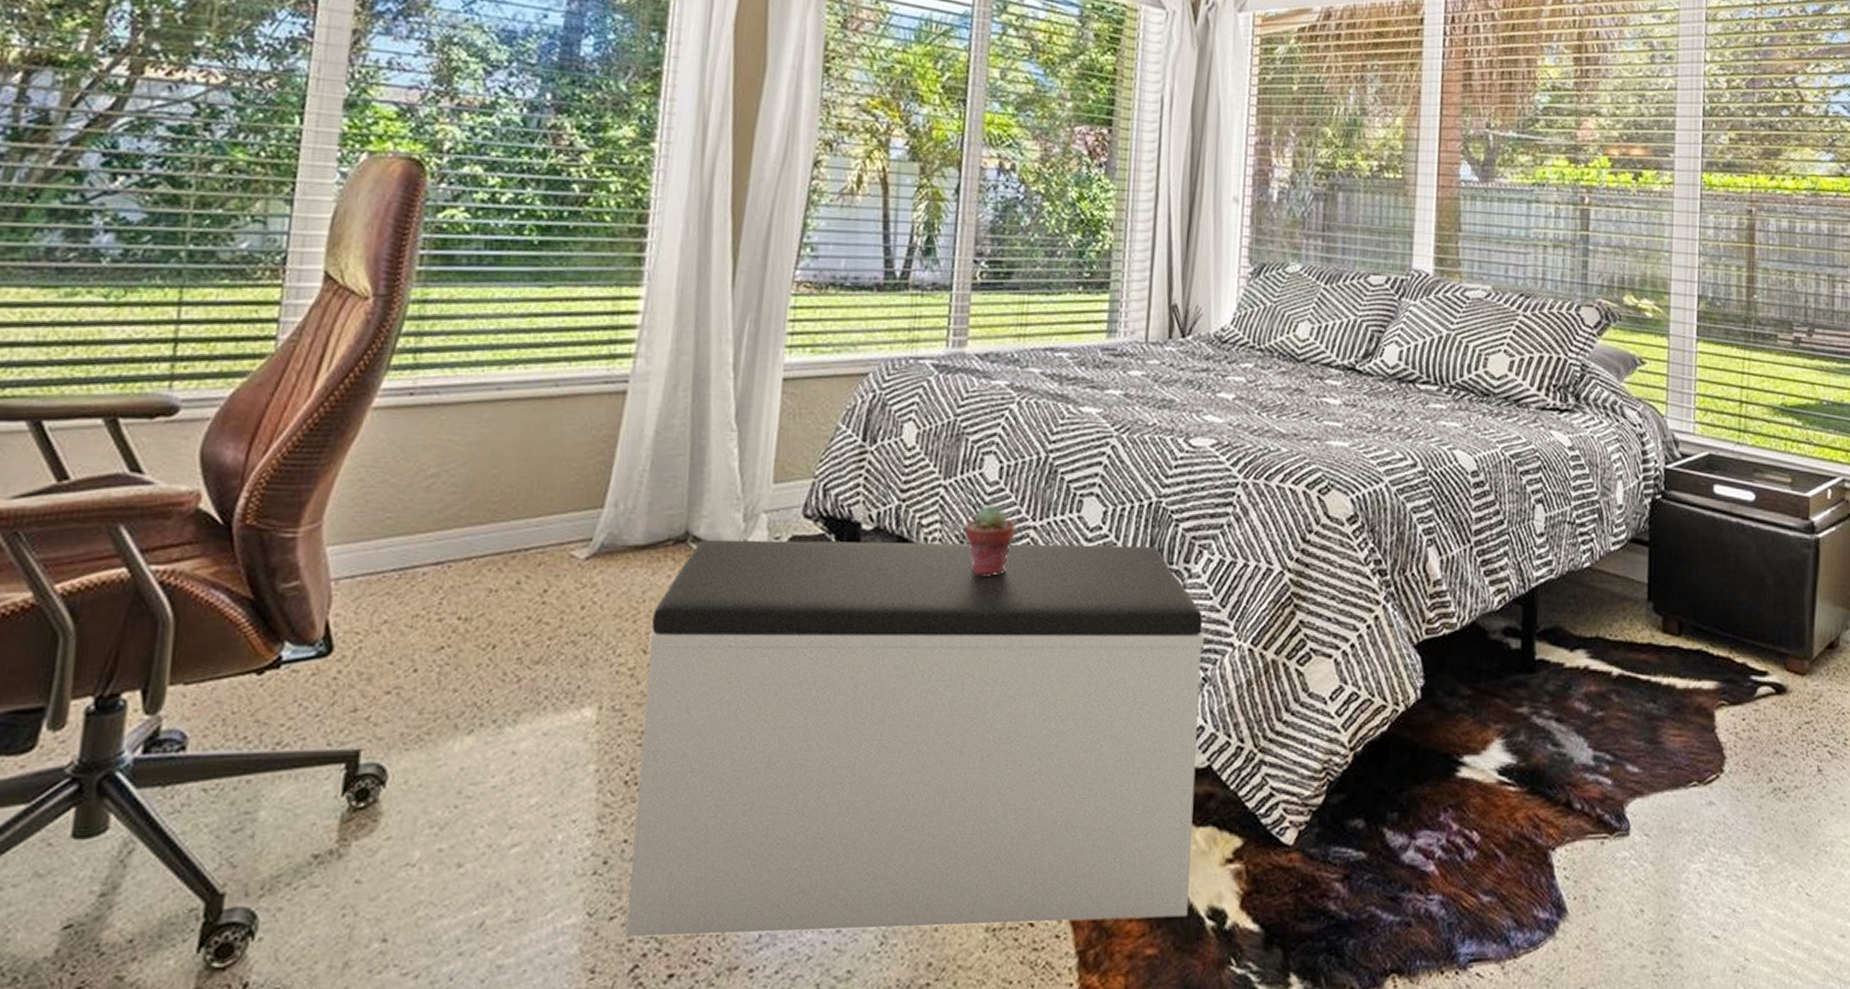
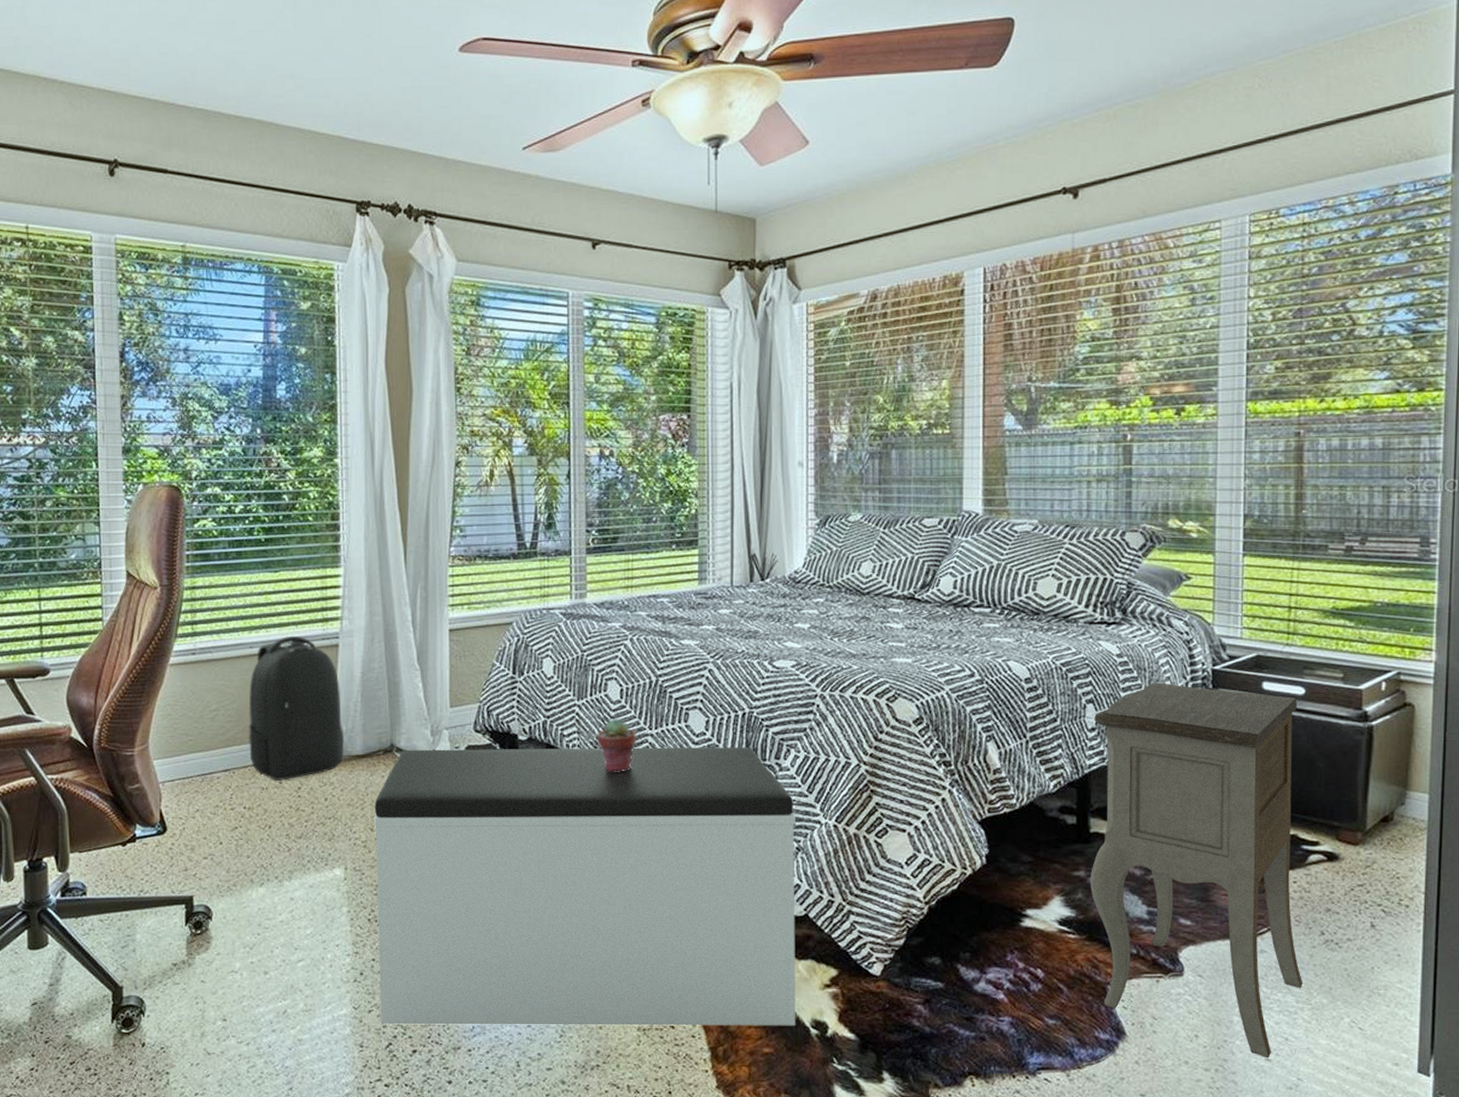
backpack: none [476,377,622,581] -> present [248,637,345,781]
nightstand: none [1534,481,1752,935] -> present [1090,682,1303,1059]

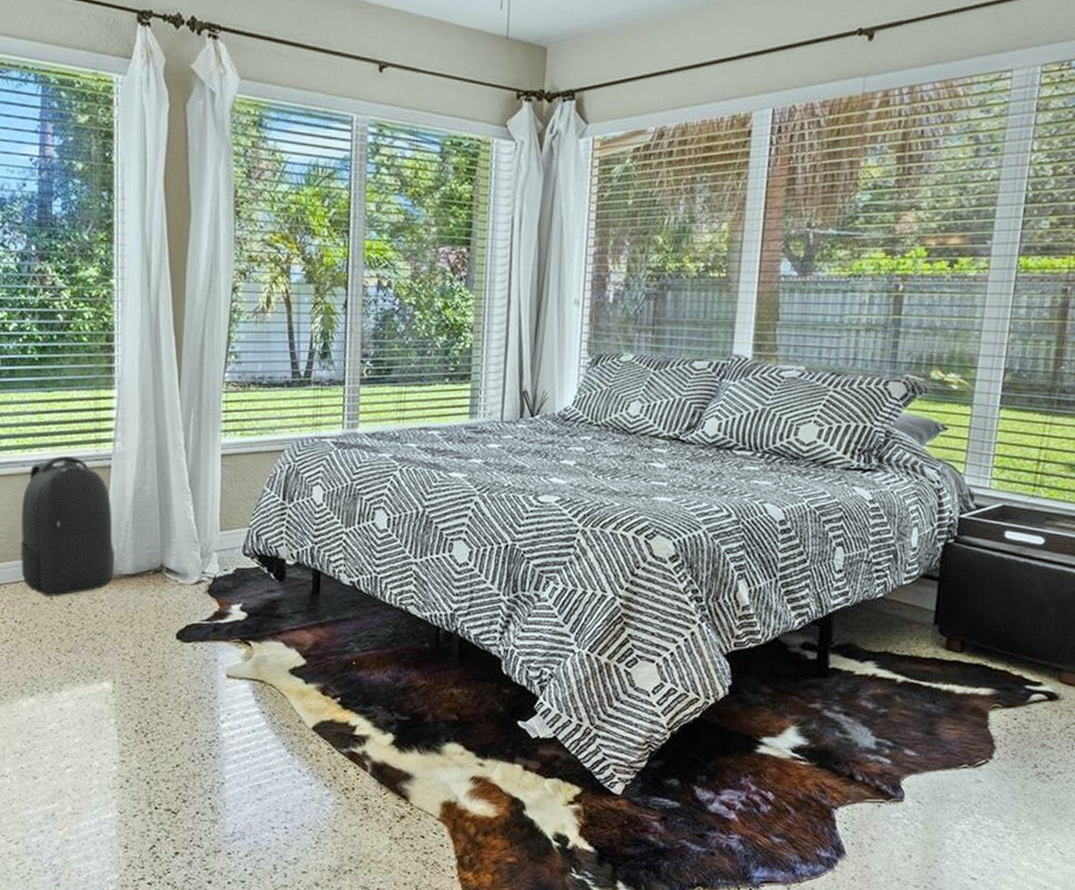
bench: present [374,747,795,1026] -> none [143,570,551,839]
potted succulent: present [597,718,636,772] -> none [362,546,401,598]
nightstand: present [1090,682,1303,1059] -> none [824,528,1036,878]

